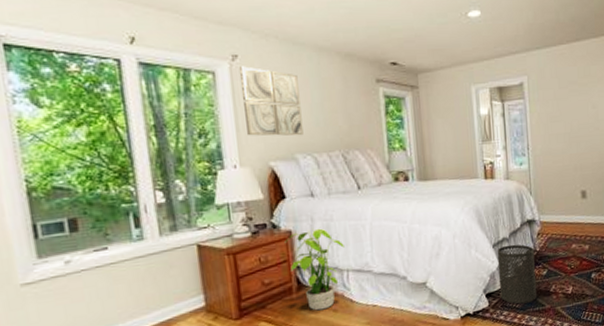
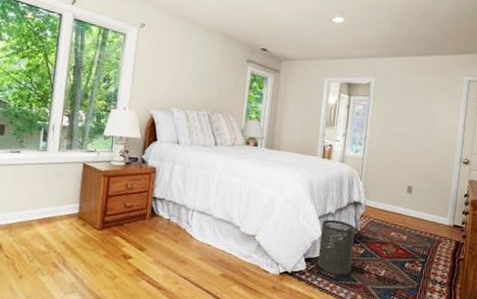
wall art: present [240,66,304,136] -> none [139,33,186,94]
potted plant: present [285,227,345,311] -> none [149,169,195,239]

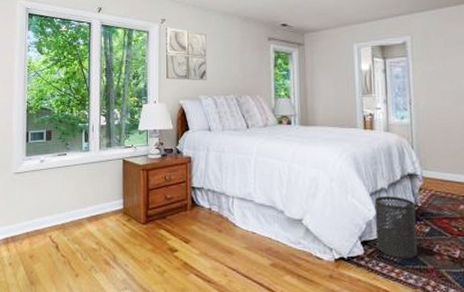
wall art: none [139,33,186,94] -> present [166,27,207,81]

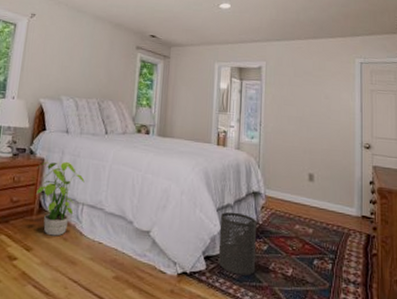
wall art: present [166,27,207,81] -> none [29,22,76,82]
potted plant: none [185,156,232,229] -> present [36,159,85,236]

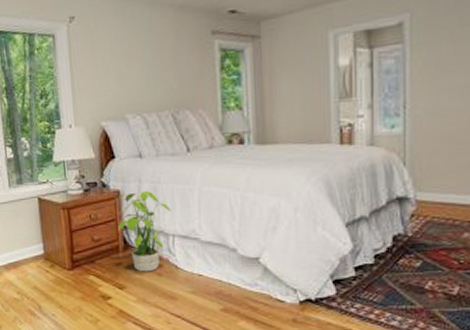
trash can: present [218,211,256,276] -> none [351,225,404,298]

